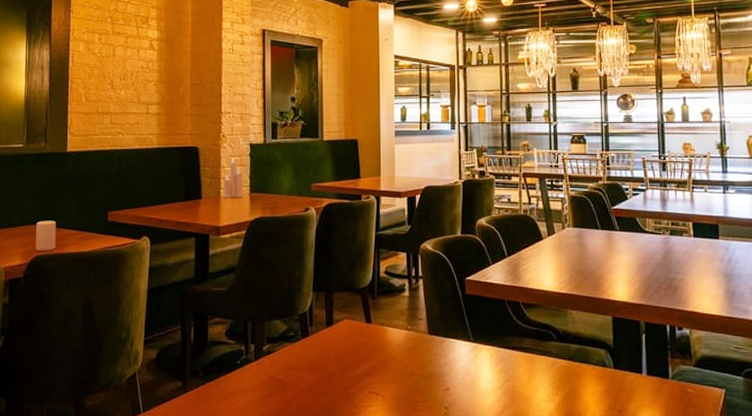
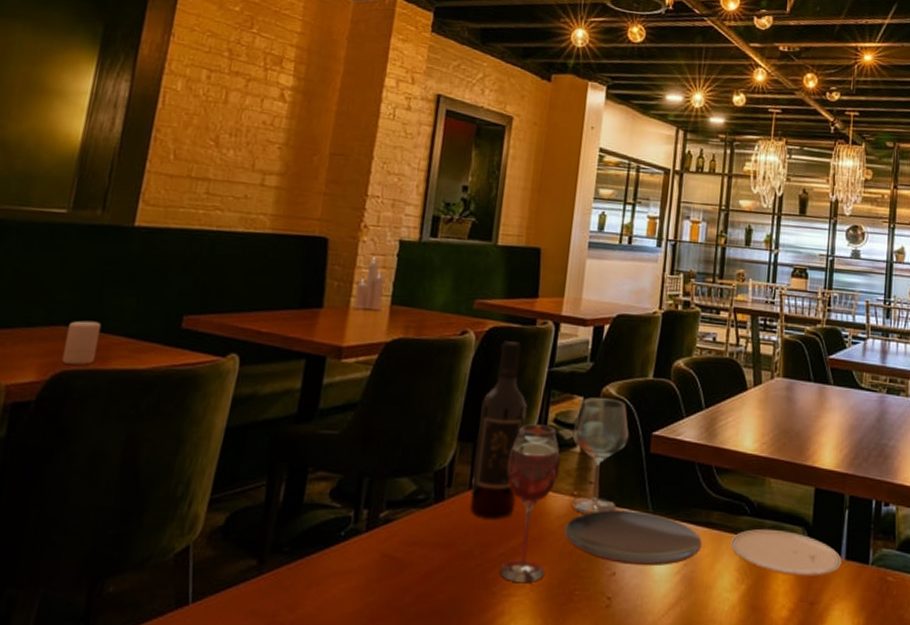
wine bottle: none [327,214,364,348] -> present [469,341,528,518]
wineglass: none [353,276,394,397] -> present [500,424,561,583]
wine glass: none [401,253,447,344] -> present [571,397,629,515]
plate: none [403,339,519,383] -> present [563,509,702,567]
plate: none [543,351,644,390] -> present [731,528,842,577]

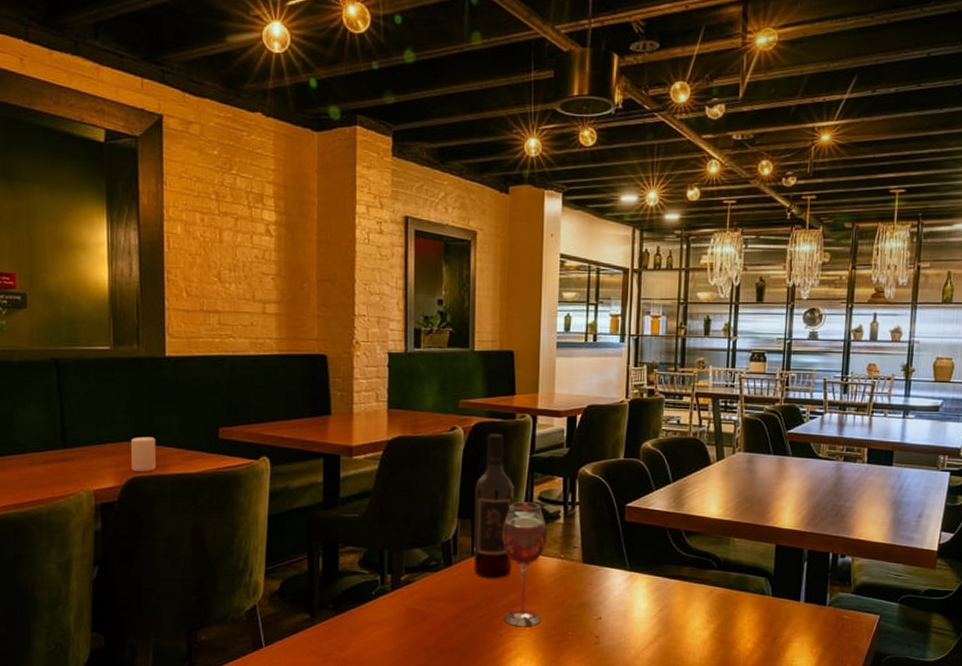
candle: present [353,257,384,311] -> none [357,369,380,415]
plate: present [563,509,702,567] -> none [554,568,675,612]
wine glass: present [571,397,629,515] -> none [556,477,606,573]
plate: present [731,528,842,577] -> none [700,579,801,617]

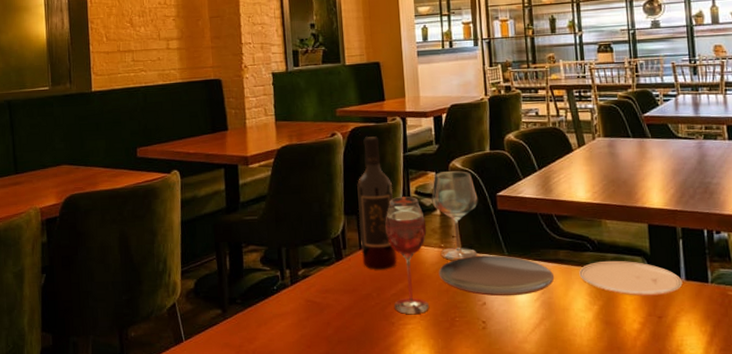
candle: present [130,436,157,473] -> none [67,159,89,191]
plate: none [554,568,675,612] -> present [438,255,555,297]
wine glass: none [556,477,606,573] -> present [431,171,478,261]
plate: none [700,579,801,617] -> present [579,260,683,296]

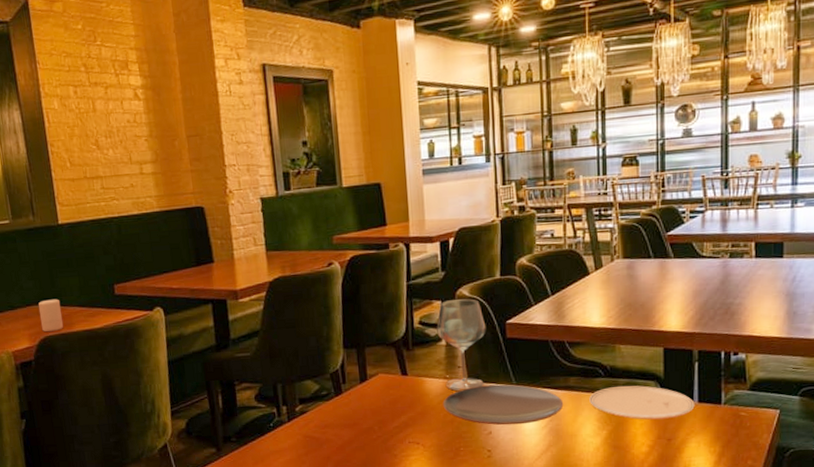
candle: none [67,159,89,191] -> present [38,299,64,333]
wine bottle: present [357,136,398,269] -> none [357,265,401,402]
wineglass: present [385,196,429,315] -> none [387,327,433,446]

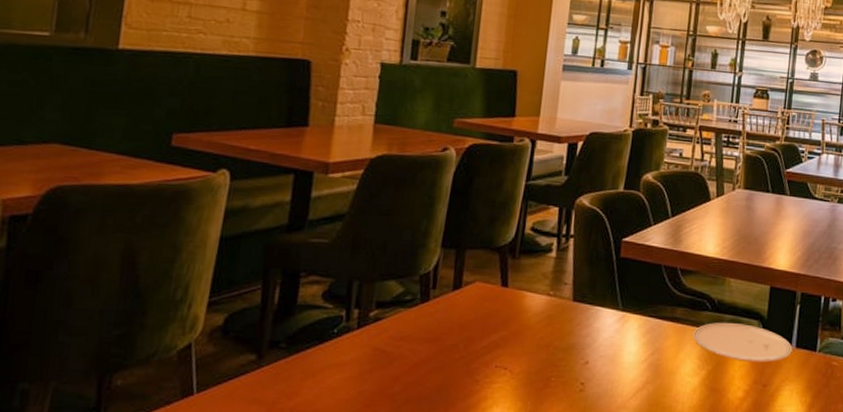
candle: present [38,299,64,333] -> none [56,138,93,181]
wine glass: present [436,299,486,392] -> none [547,208,601,312]
plate: present [443,384,564,425] -> none [541,307,667,356]

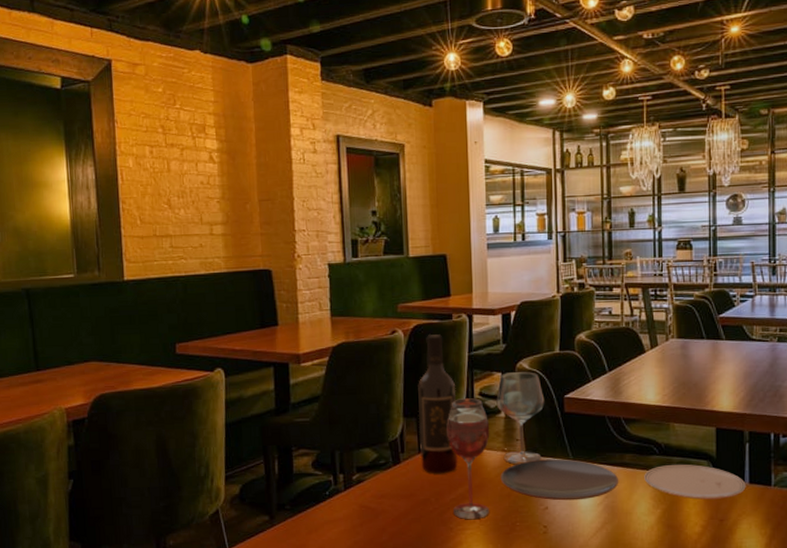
wine bottle: none [453,157,507,316] -> present [418,334,459,473]
wineglass: none [482,232,538,372] -> present [446,398,490,520]
plate: none [541,307,667,356] -> present [500,459,619,501]
wine glass: none [547,208,601,312] -> present [496,372,545,465]

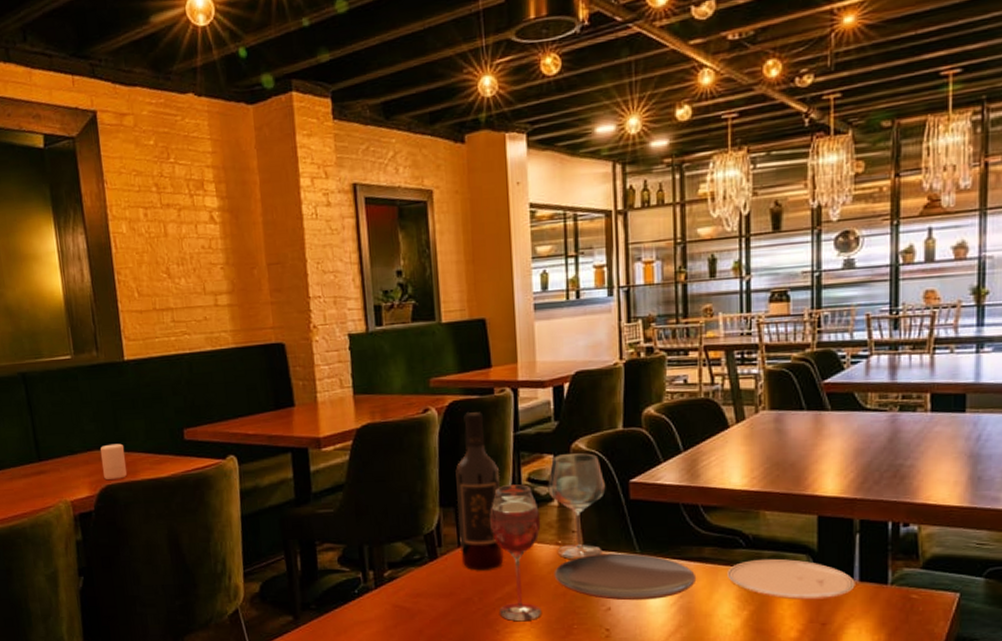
candle: none [96,355,121,390] -> present [100,443,128,481]

